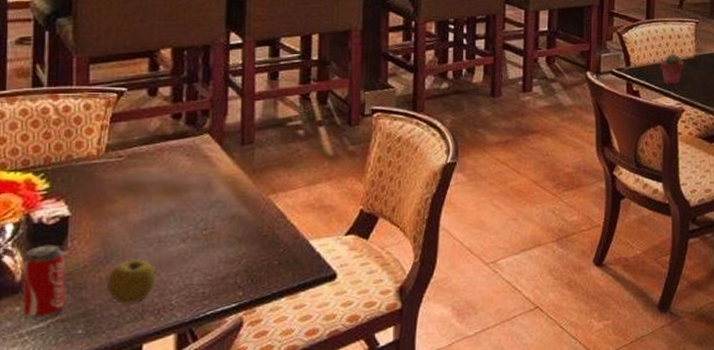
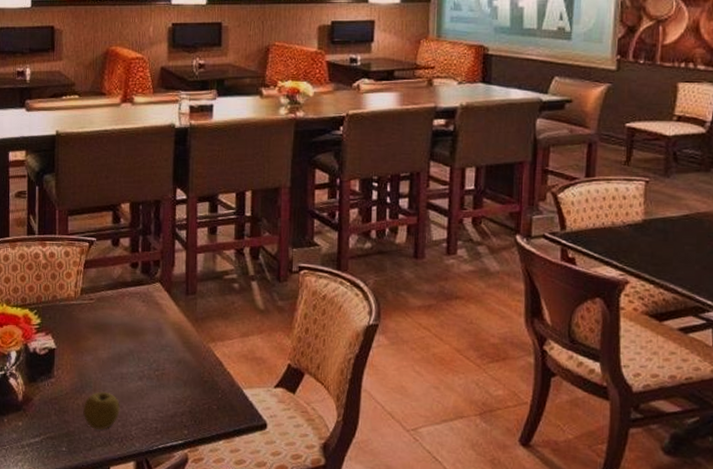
beverage can: present [21,245,66,320] -> none [22,372,54,435]
potted succulent: present [660,53,684,85] -> none [601,216,630,253]

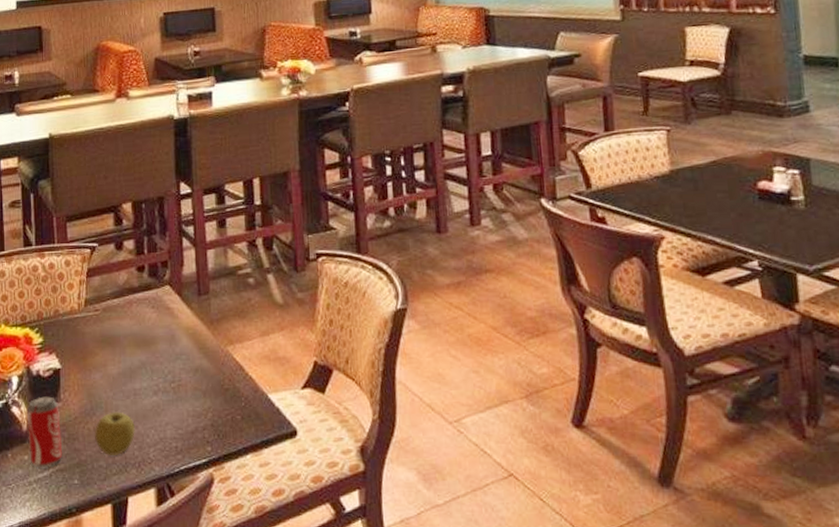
beverage can: none [22,372,54,435] -> present [26,396,63,468]

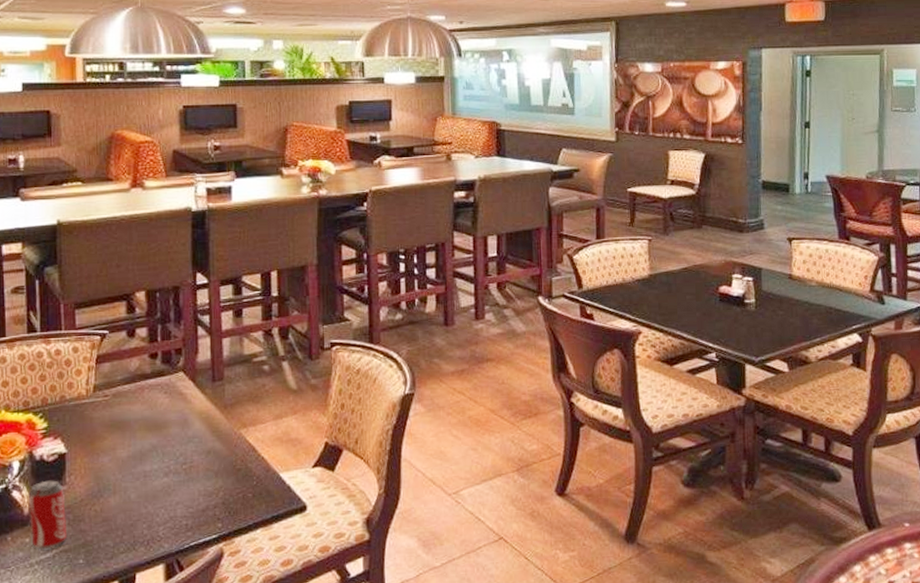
apple: present [95,411,136,455] -> none [102,493,146,535]

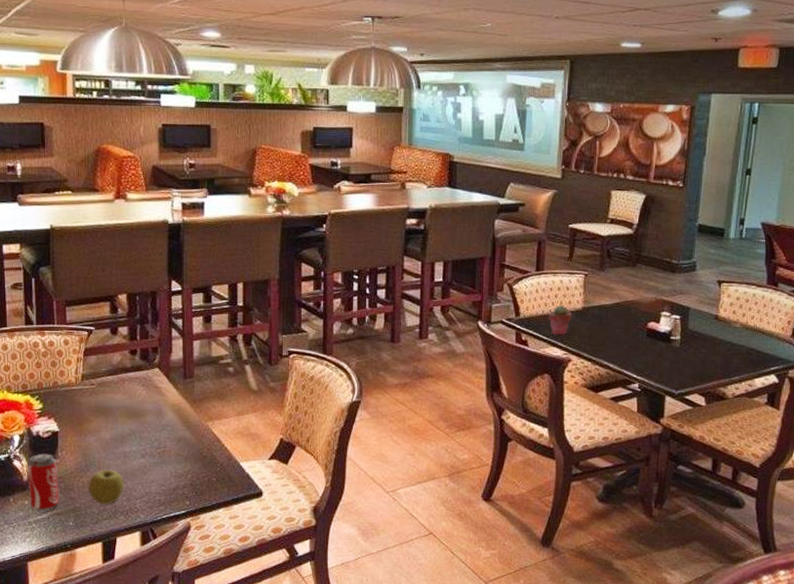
apple: none [102,493,146,535] -> present [88,469,125,504]
potted succulent: none [614,273,639,307] -> present [549,304,572,336]

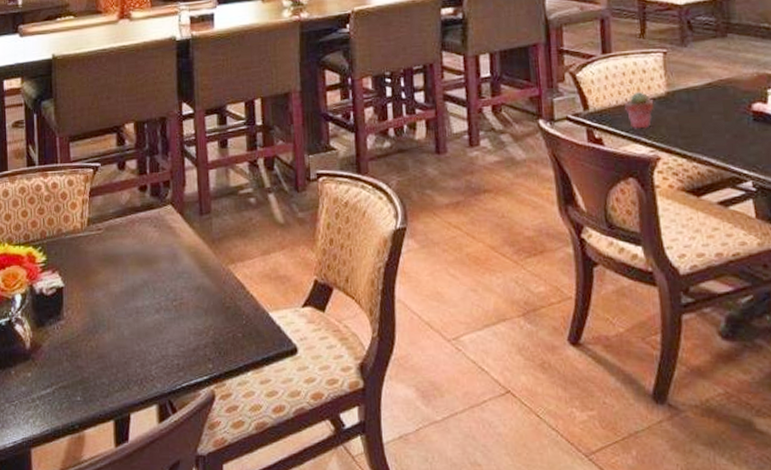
beverage can: present [27,453,60,512] -> none [29,314,66,385]
apple: present [88,469,125,504] -> none [97,329,138,372]

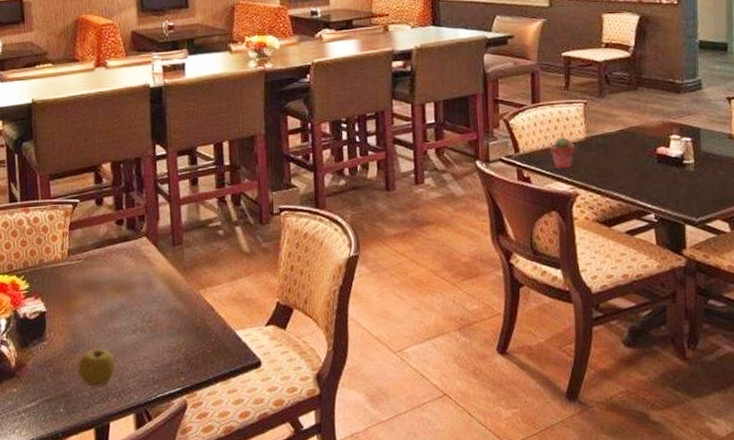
apple: none [97,329,138,372] -> present [78,348,117,387]

